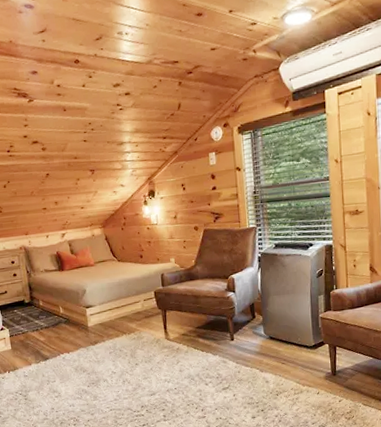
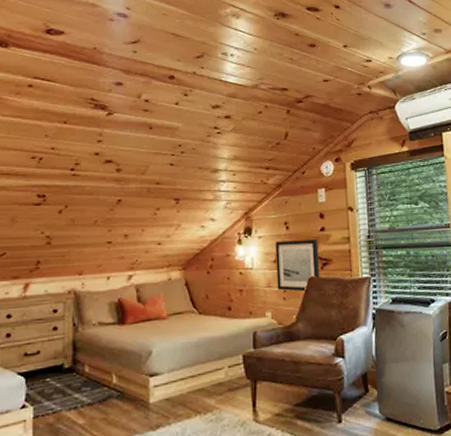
wall art: none [174,197,214,241] -> present [275,239,320,292]

